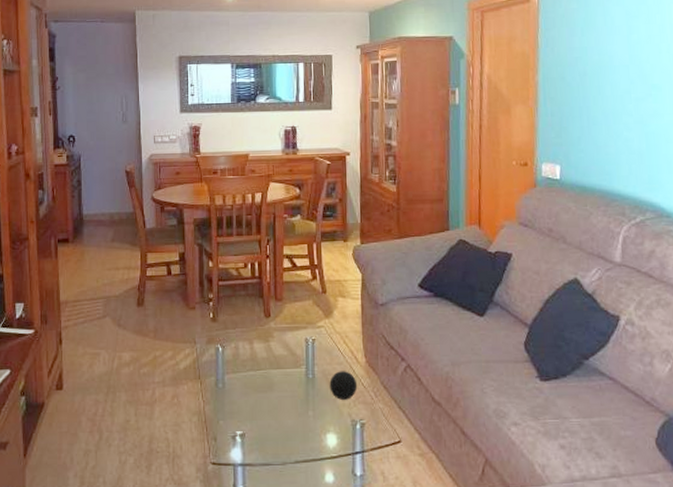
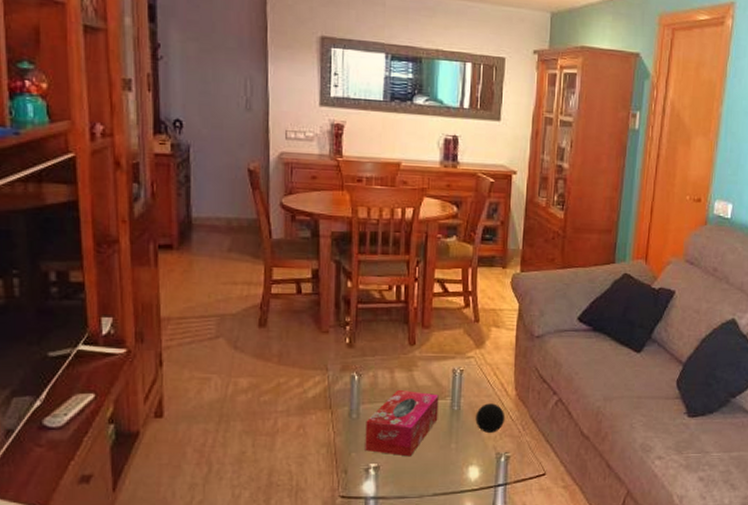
tissue box: none [231,359,295,424] -> present [365,389,439,457]

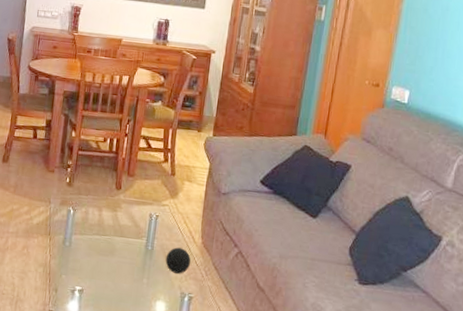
tissue box: present [365,389,439,457] -> none [73,225,137,285]

